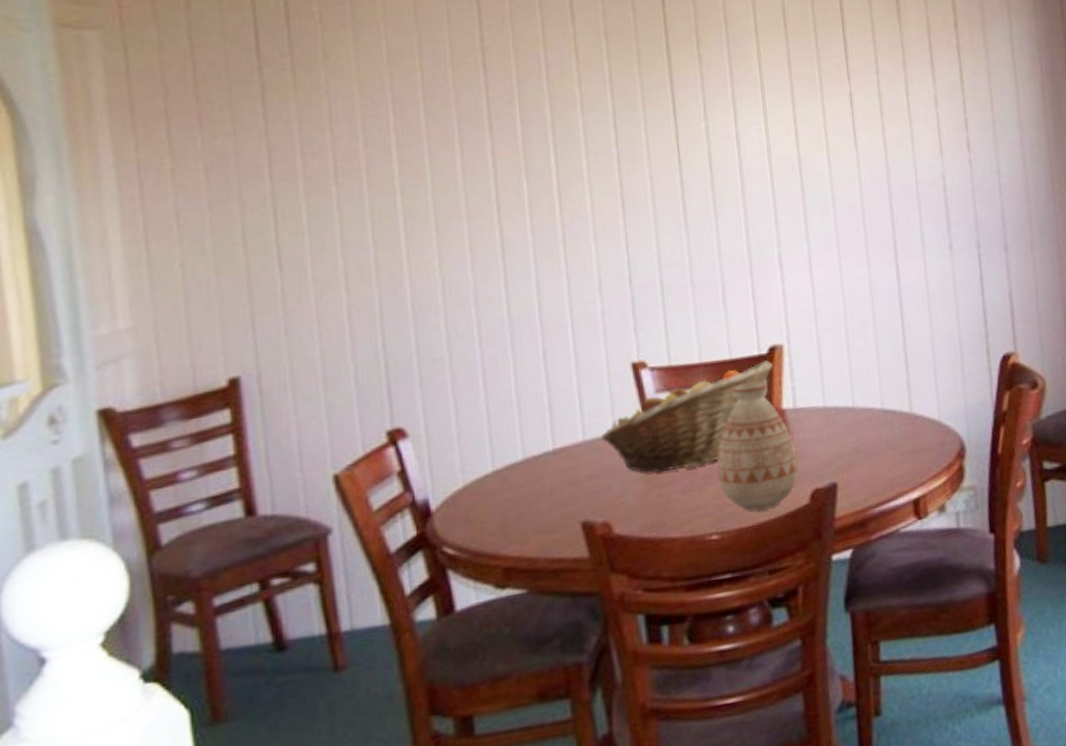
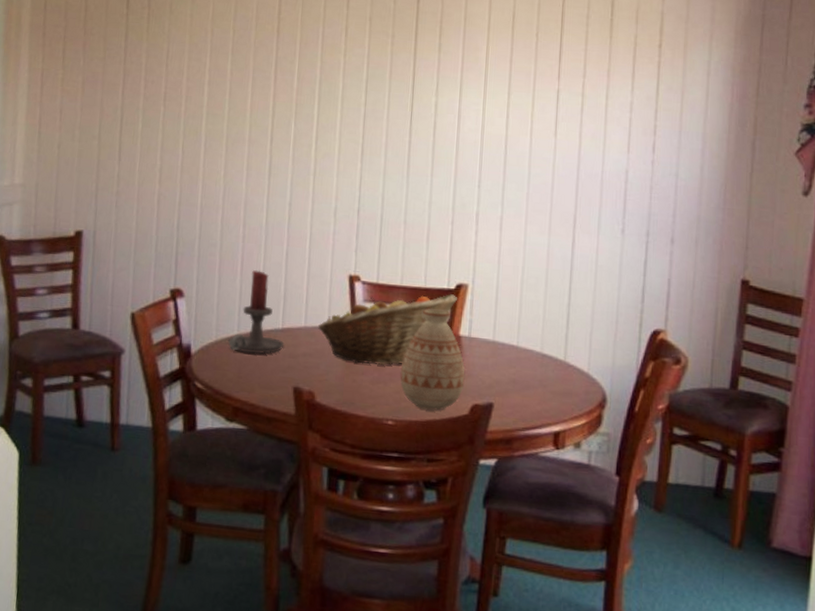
candle holder: none [480,381,560,494] -> present [227,270,285,354]

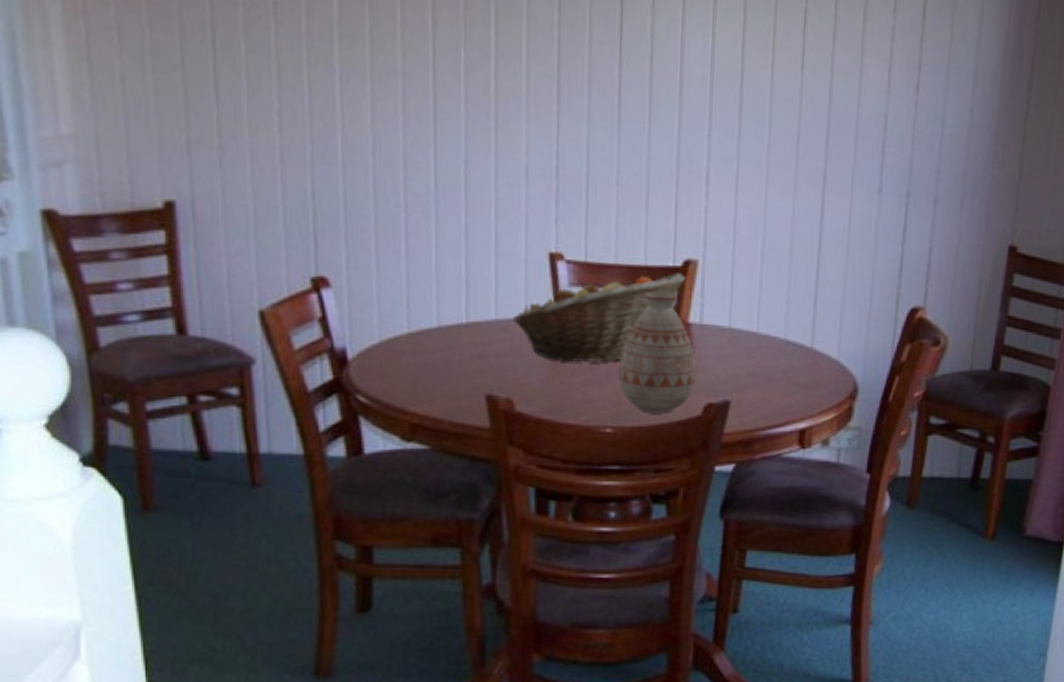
candle holder: present [227,270,285,354] -> none [395,249,471,356]

